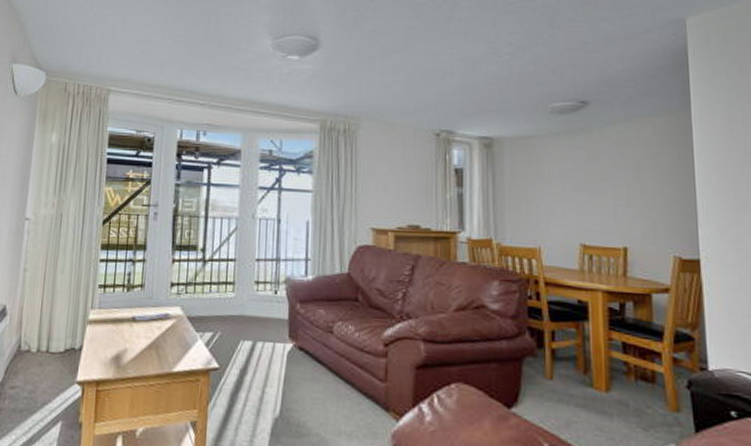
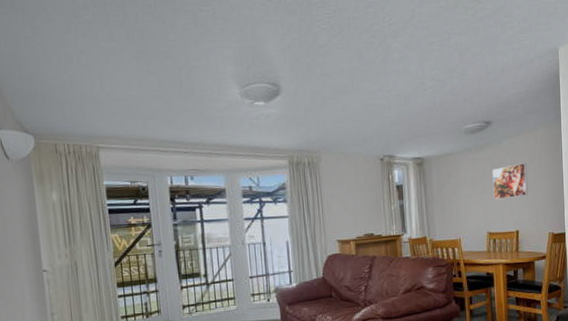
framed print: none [588,157,642,203] -> present [492,162,528,200]

